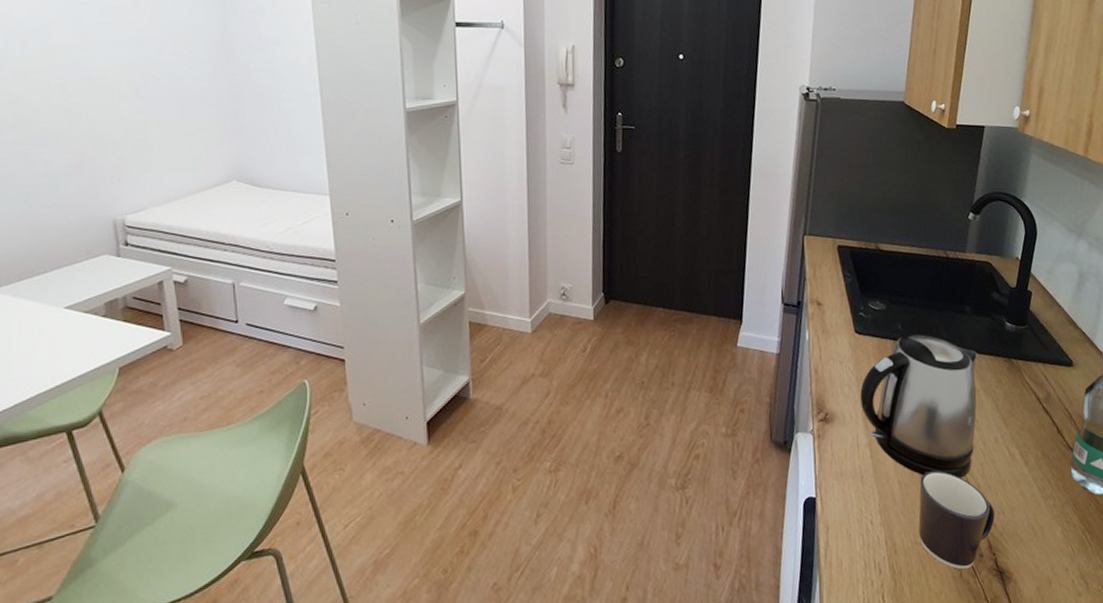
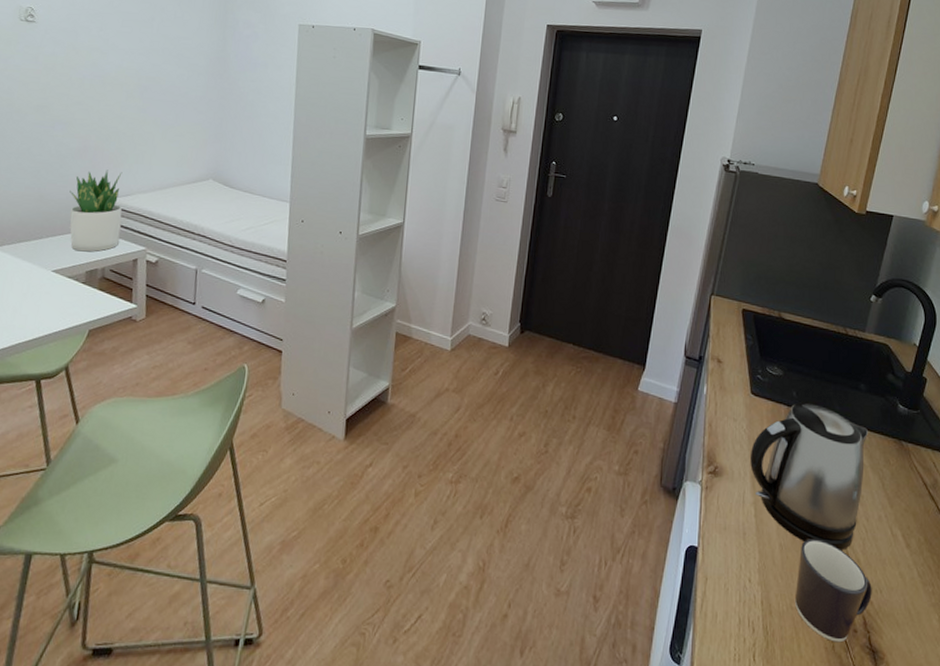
planter: none [70,184,138,282] -> present [69,169,123,252]

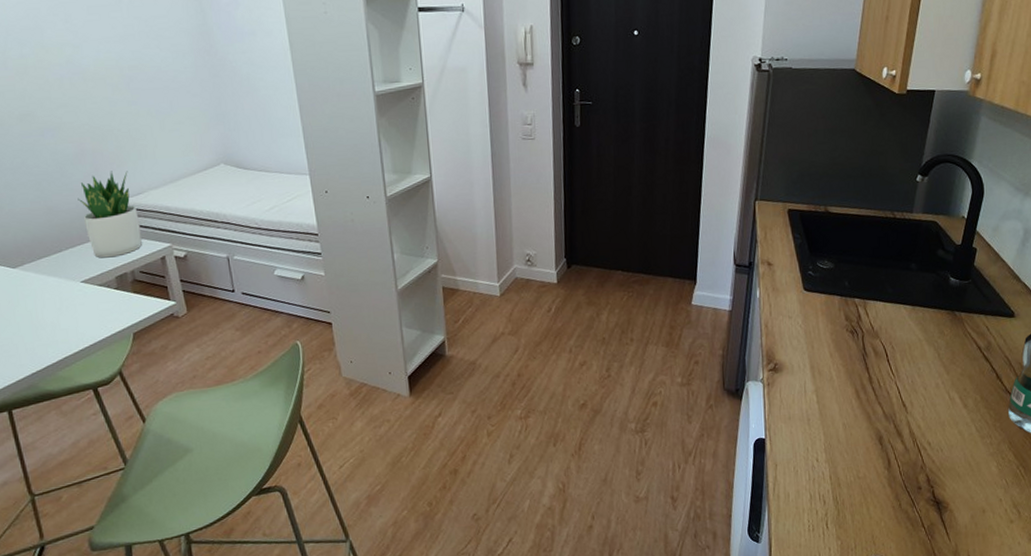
kettle: present [749,402,869,550] -> none [807,289,922,420]
mug: present [795,539,872,643] -> none [861,413,934,501]

